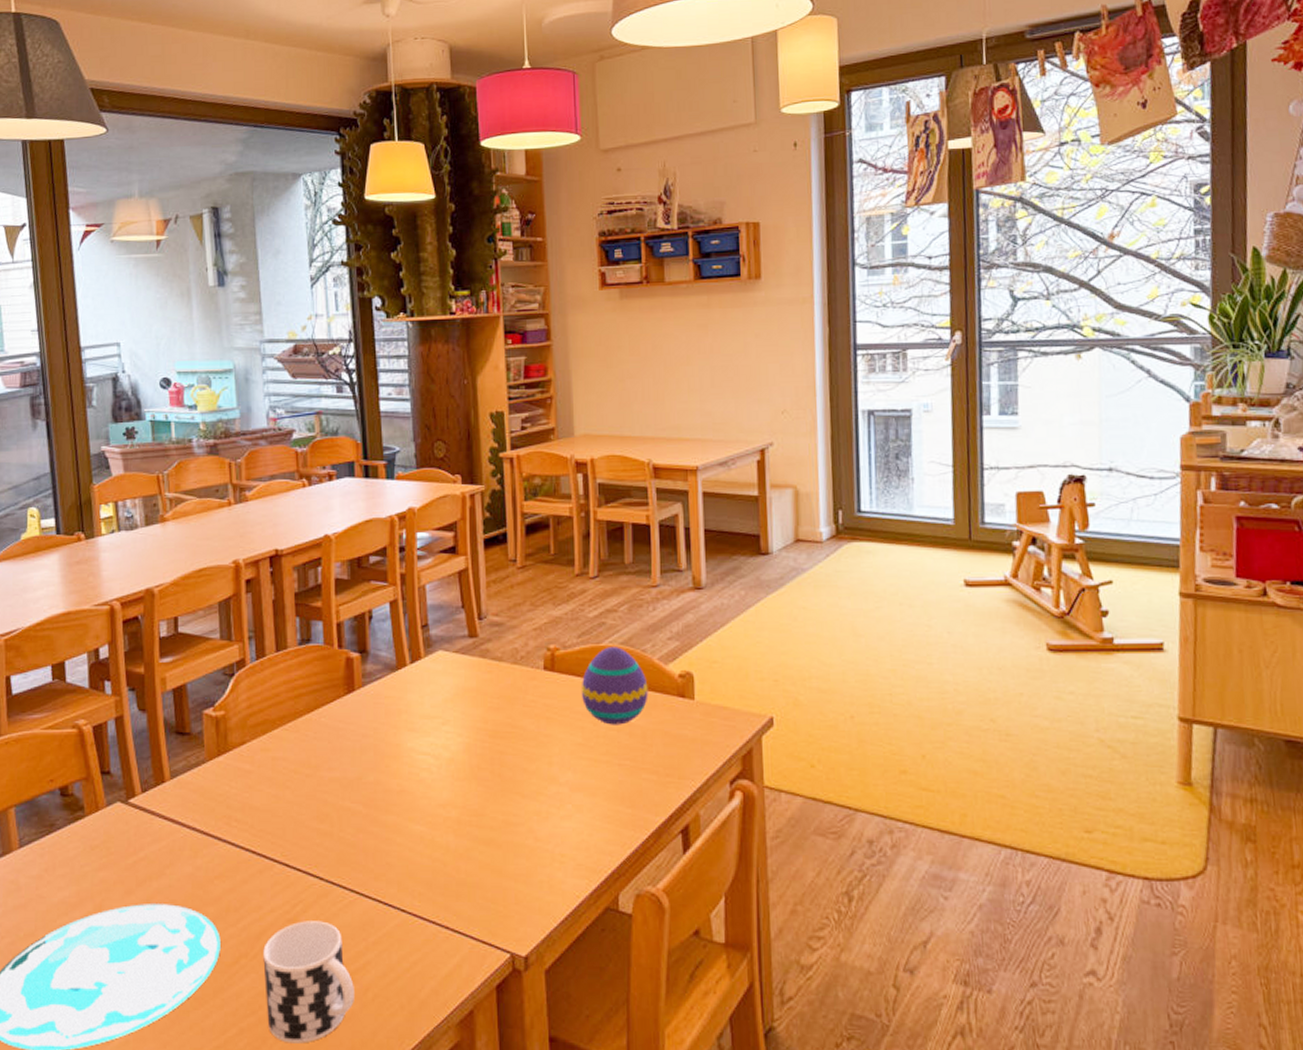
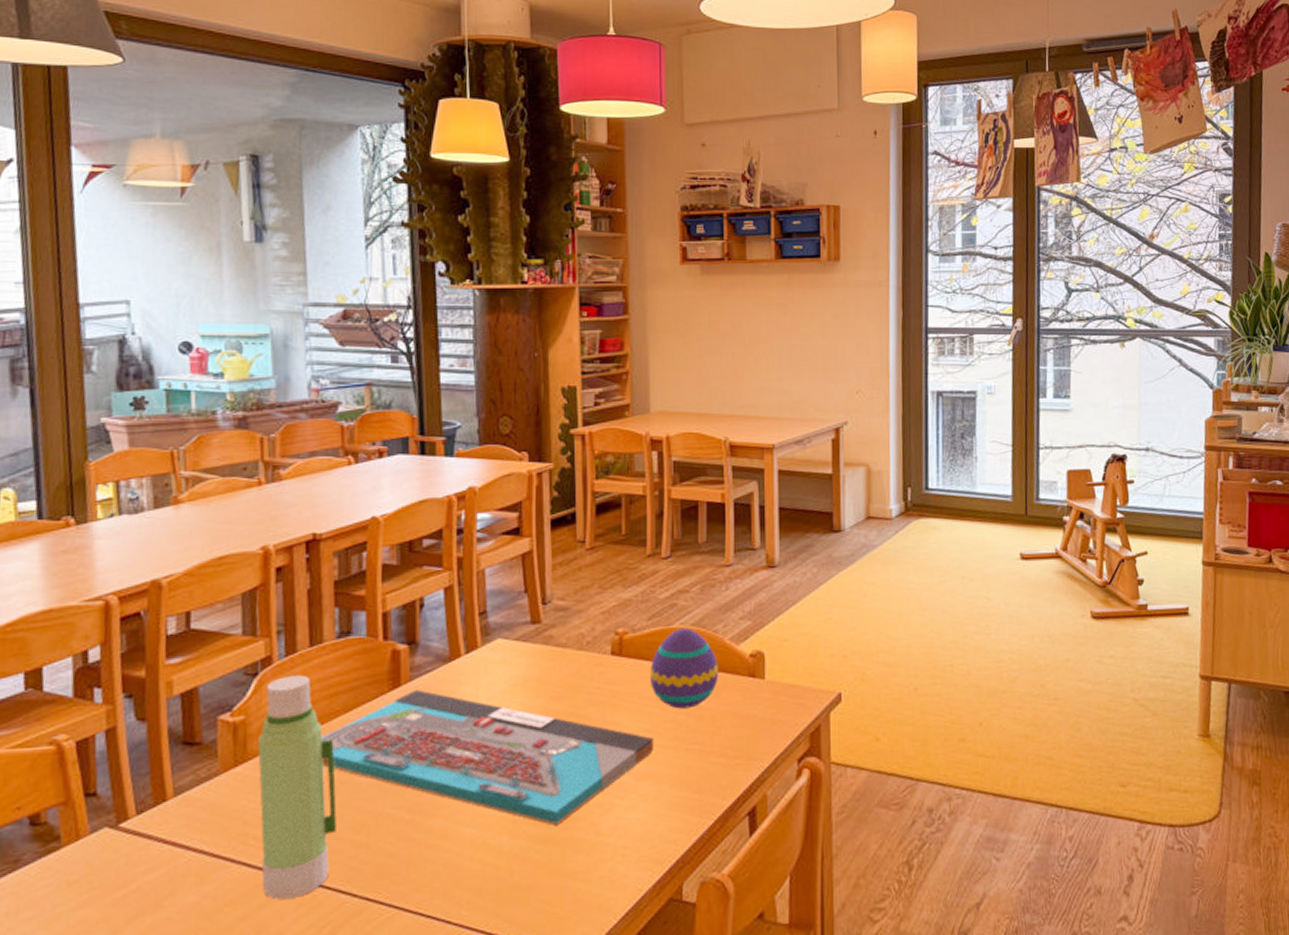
water bottle: none [236,676,304,876] -> present [258,674,337,899]
board game: none [288,695,587,829] -> present [321,689,654,825]

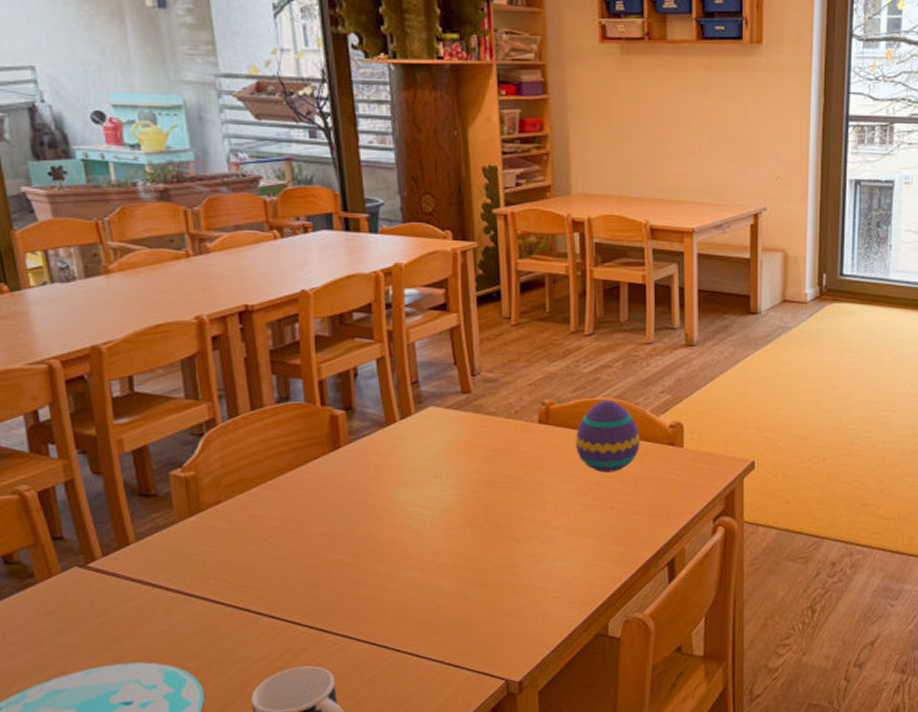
water bottle: present [258,674,337,899] -> none [210,435,290,629]
board game: present [321,689,654,825] -> none [269,451,580,571]

